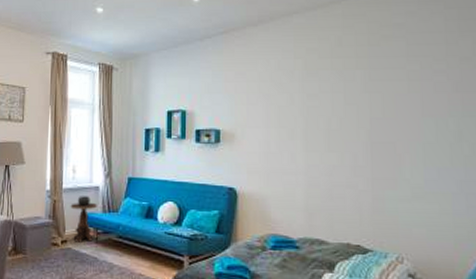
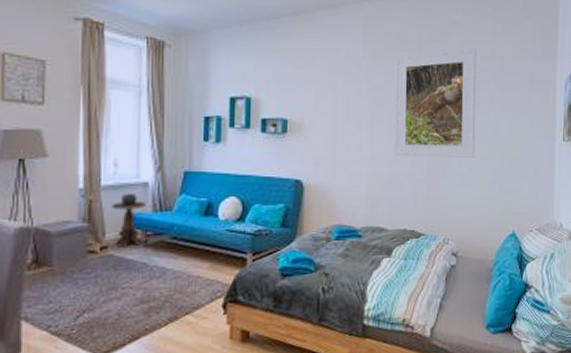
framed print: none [329,50,432,168] -> present [394,48,476,158]

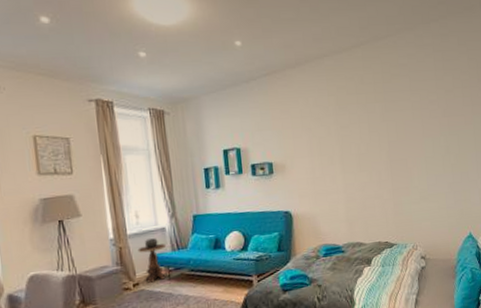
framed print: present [394,48,476,158] -> none [355,85,432,182]

